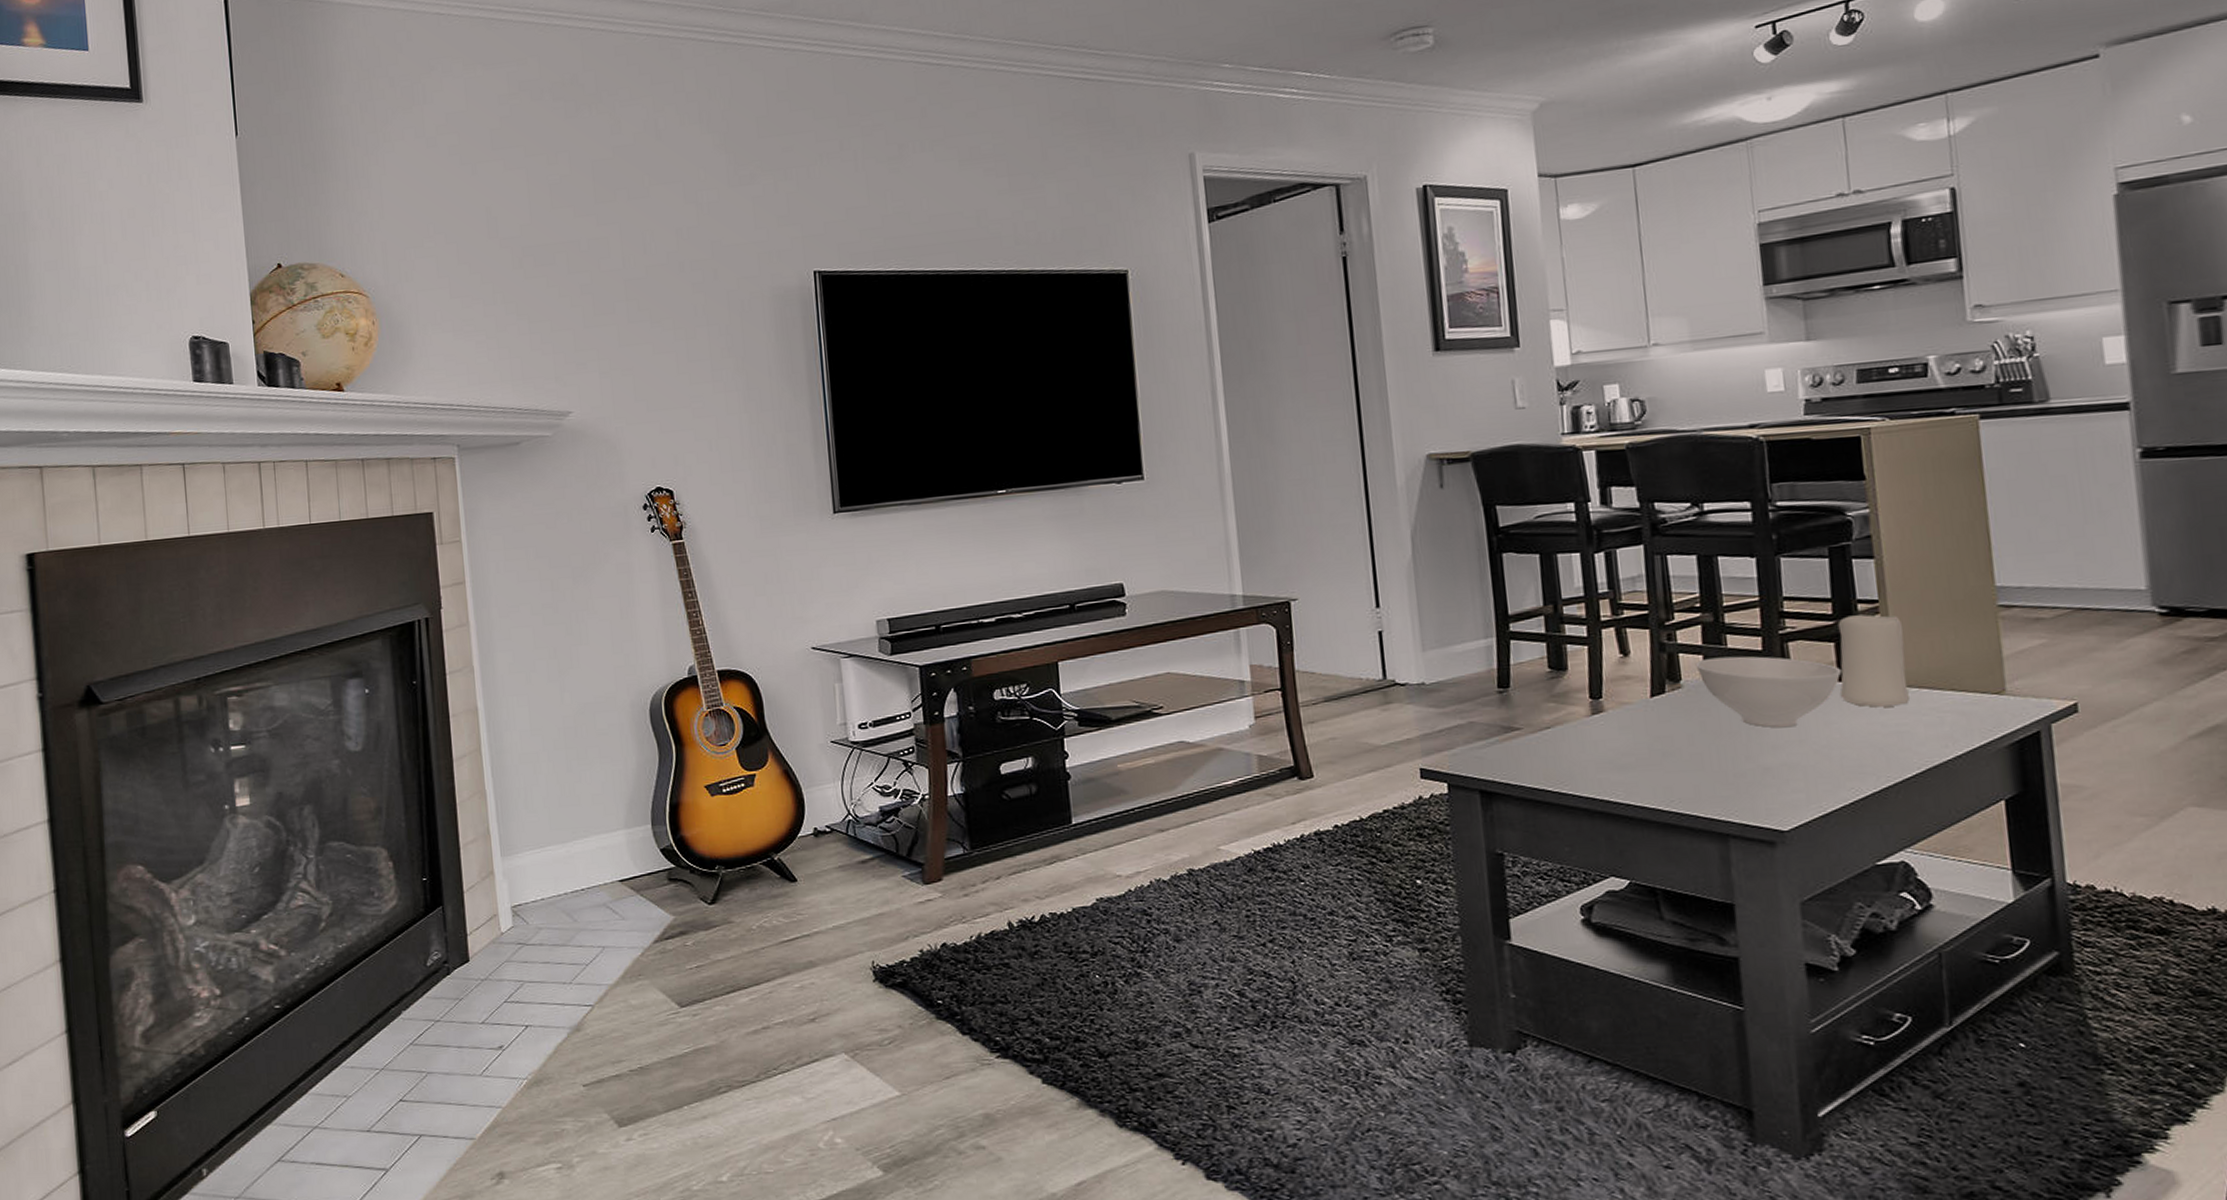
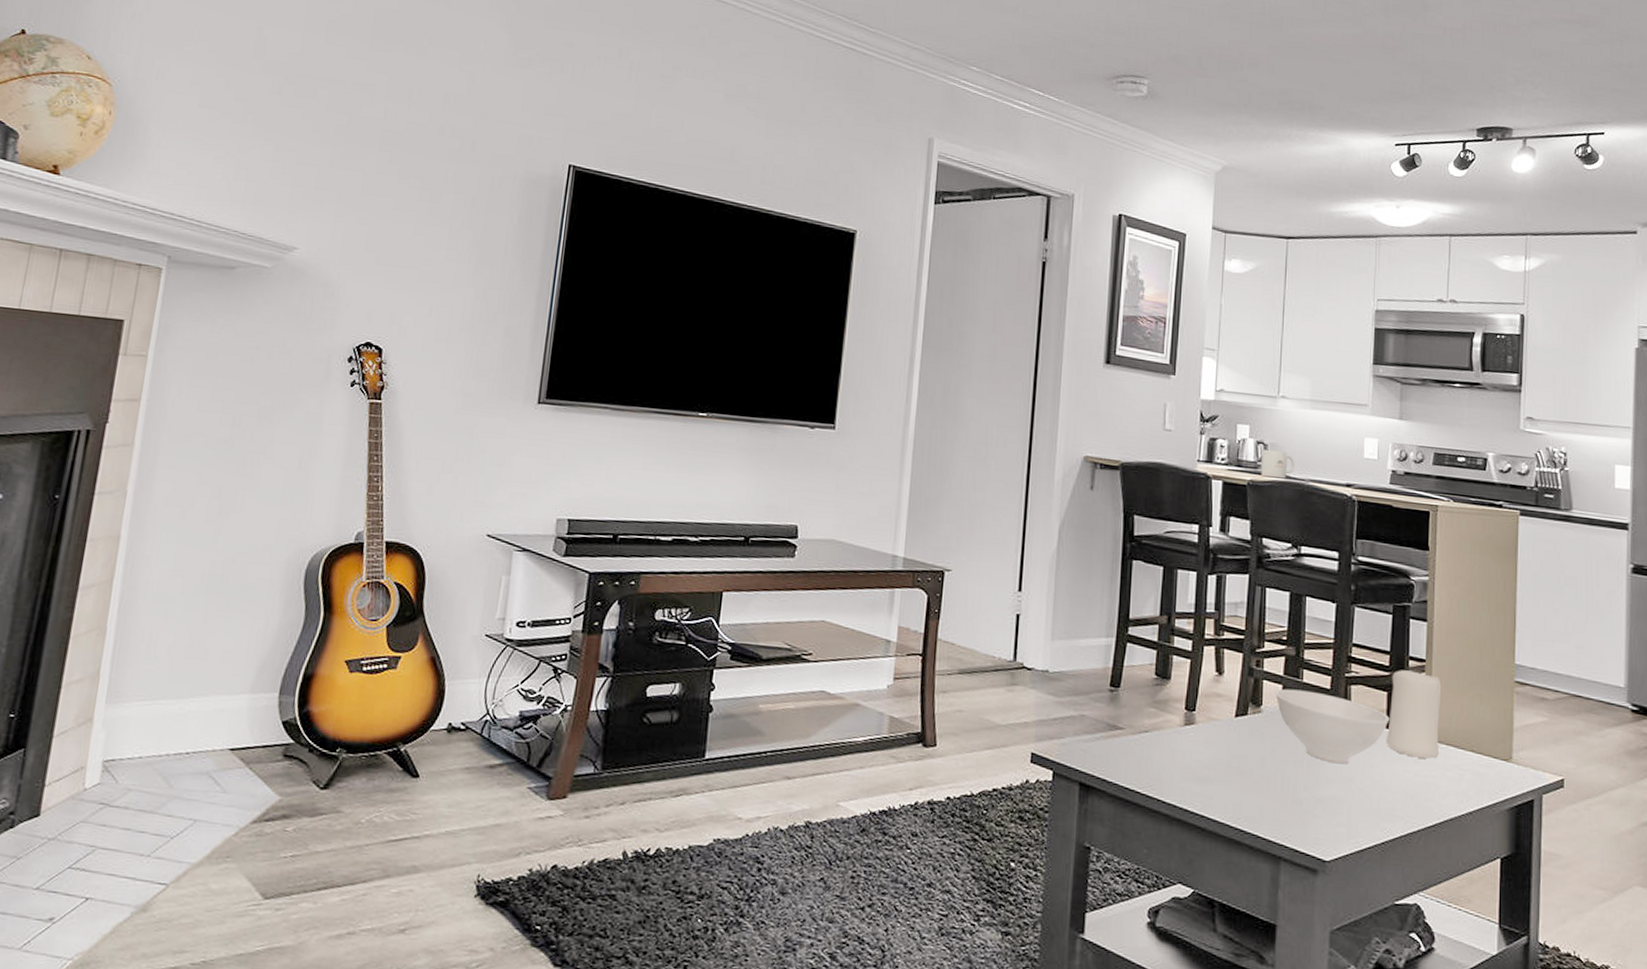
mug: none [1638,404,1682,437] -> present [1261,450,1295,479]

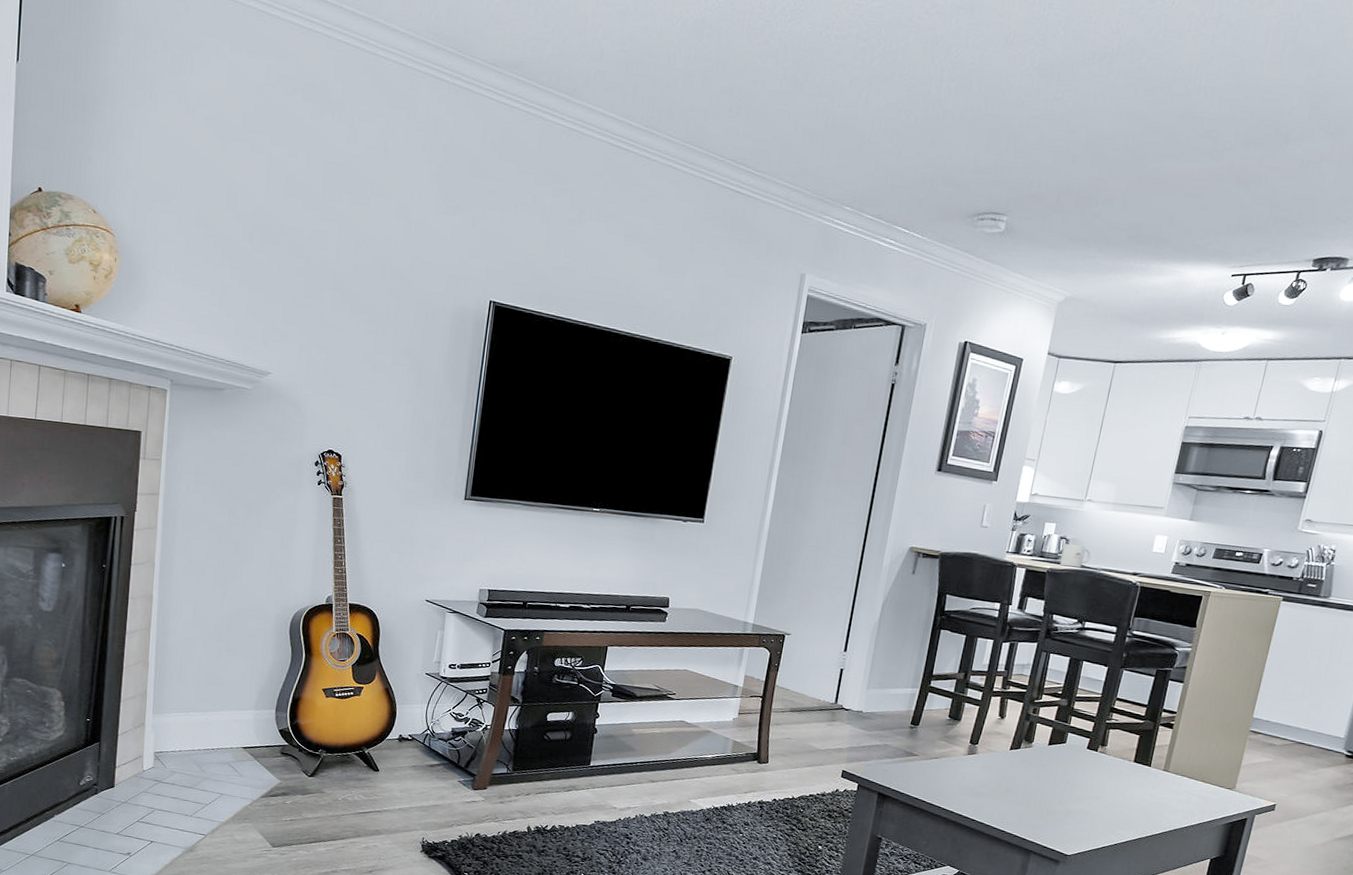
bowl: present [1275,688,1390,764] -> none [1045,730,1138,787]
candle: present [1385,670,1442,759] -> none [1131,719,1187,786]

